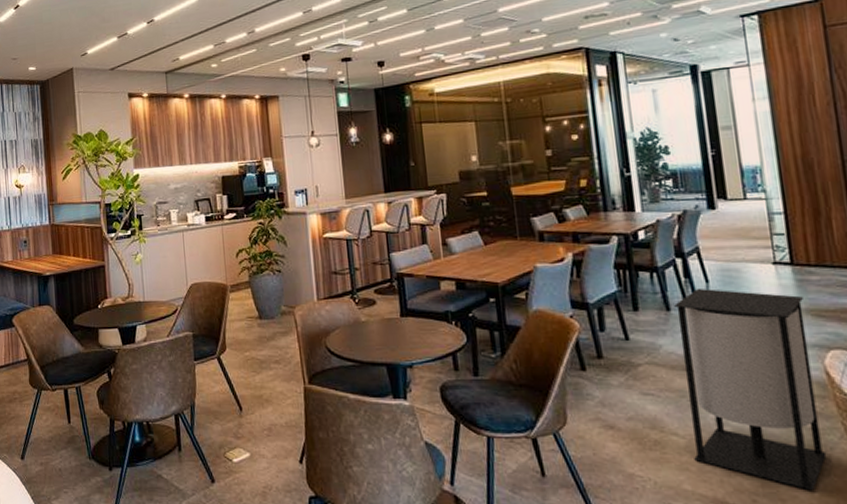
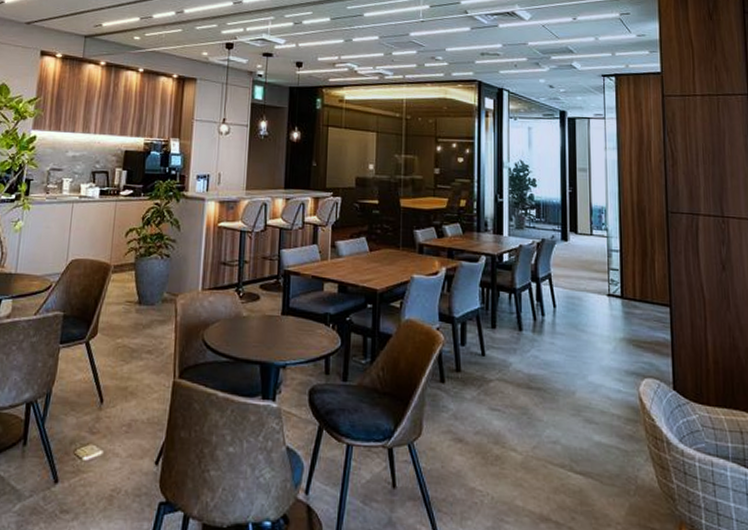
trash can: present [673,289,827,491] -> none [525,313,634,510]

